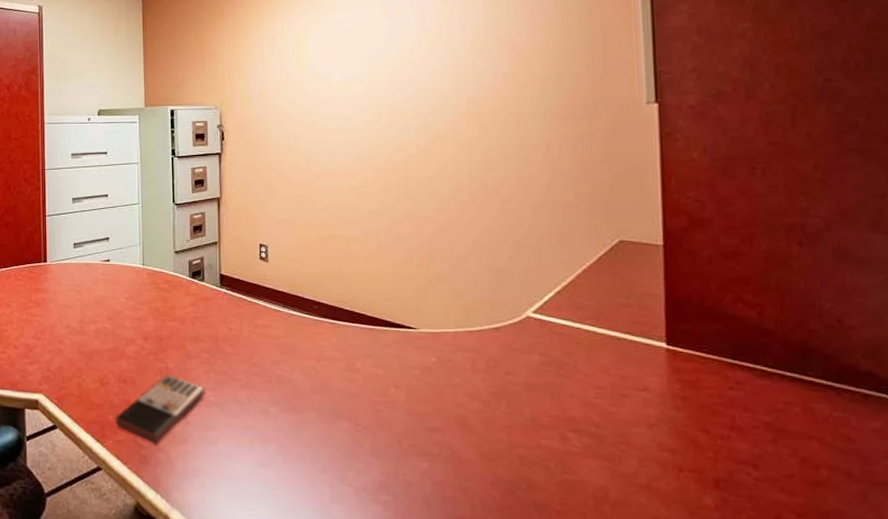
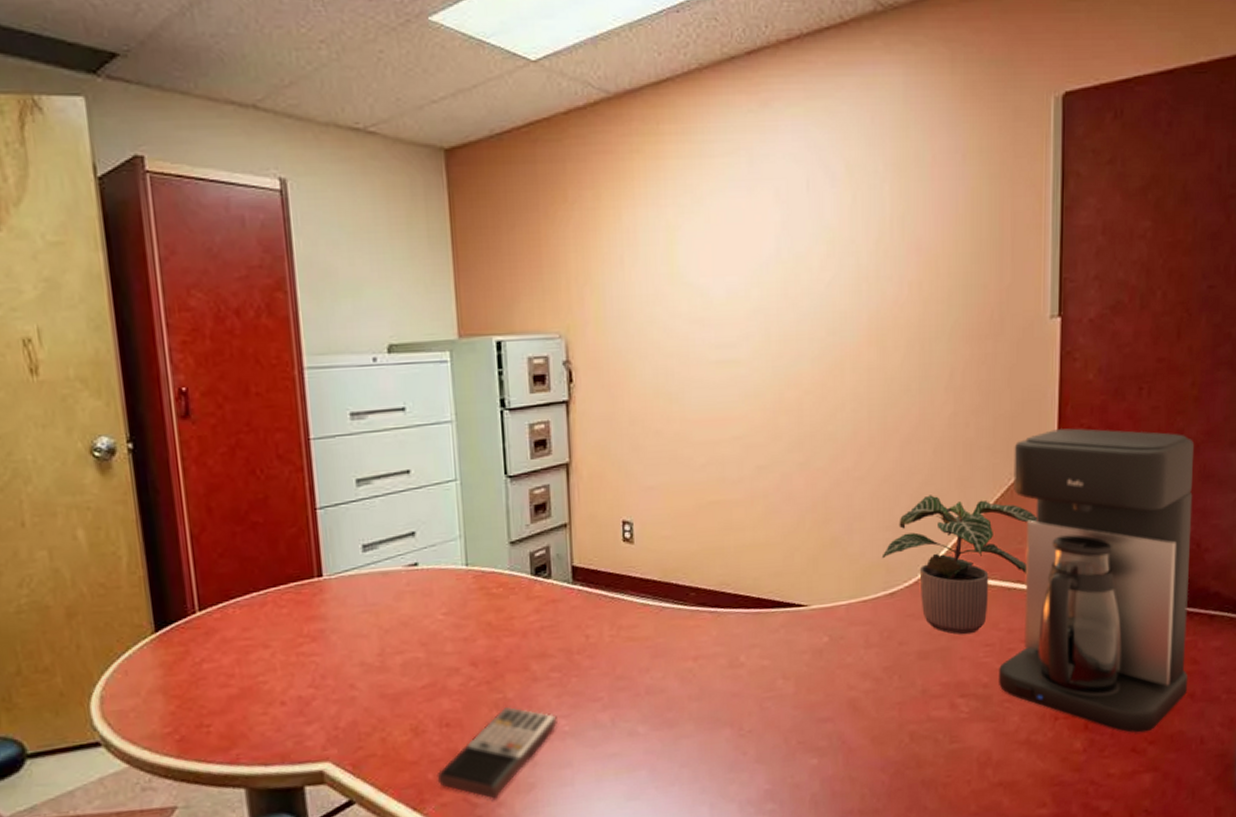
potted plant: none [485,247,645,375] -> present [881,495,1037,635]
coffee maker: none [612,200,843,503] -> present [999,428,1195,733]

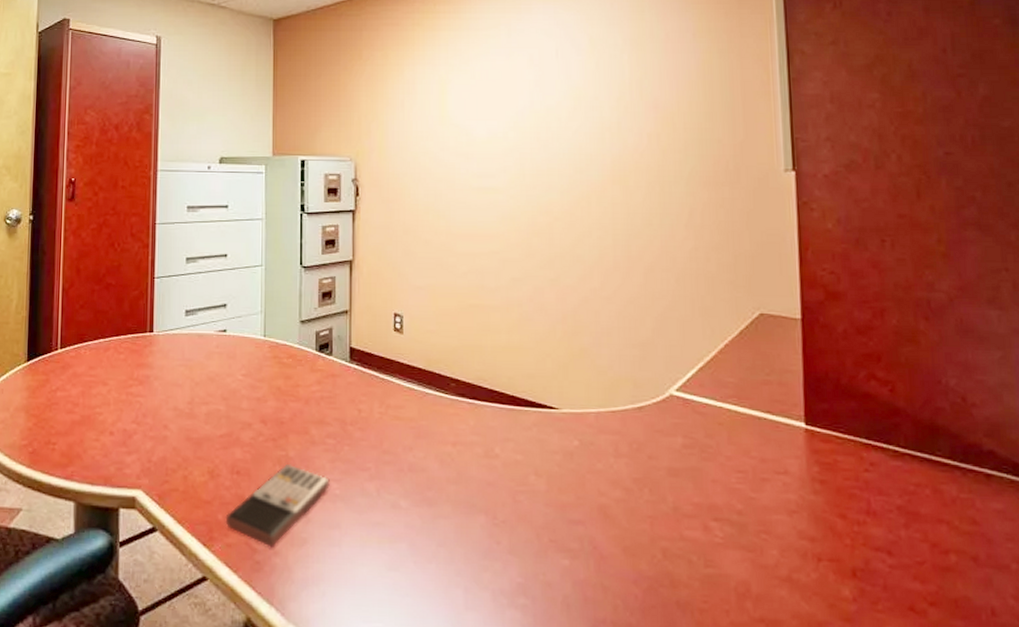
potted plant: present [881,495,1037,635] -> none [629,320,784,458]
coffee maker: present [999,428,1195,733] -> none [753,271,970,591]

